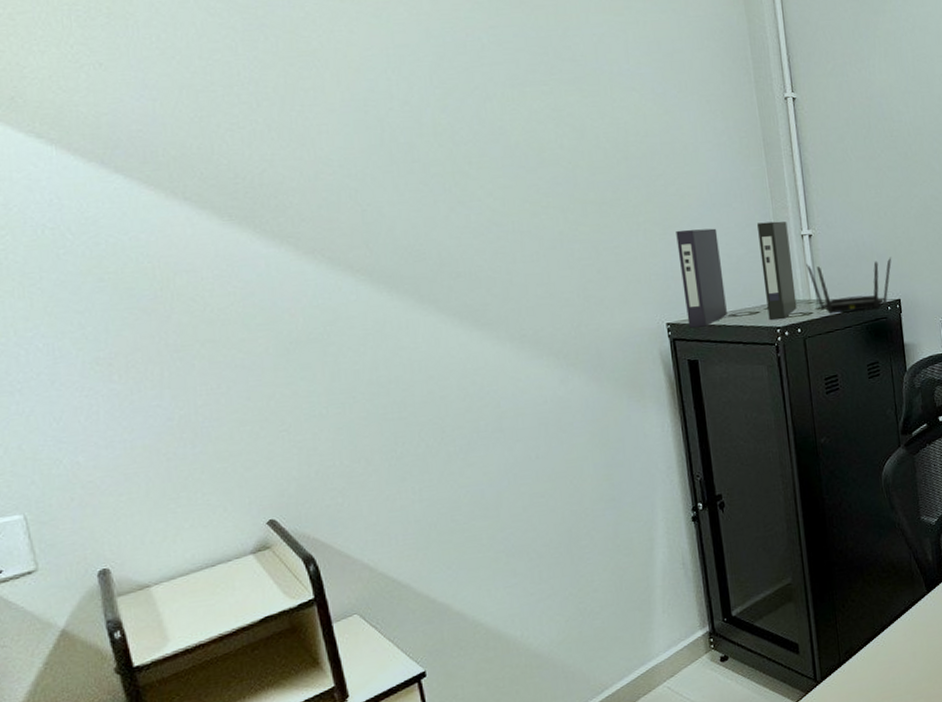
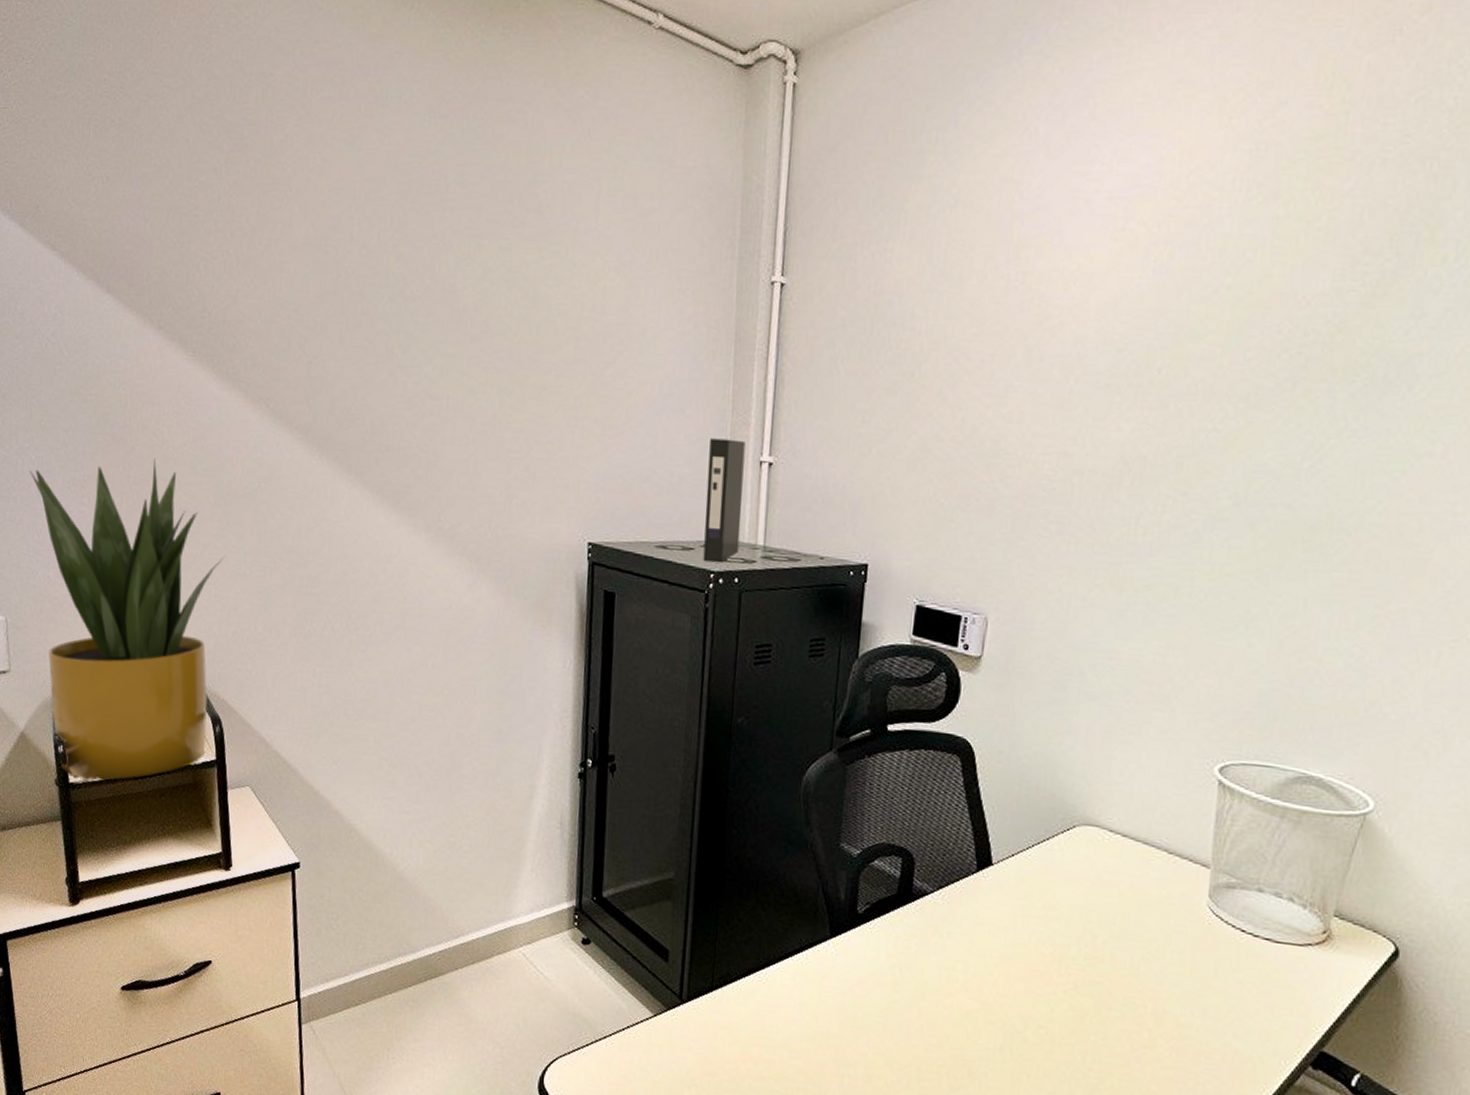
planter: none [37,323,300,659] -> present [30,458,224,780]
binder: present [676,228,727,328] -> none [611,433,663,555]
wifi router: present [806,257,892,313] -> none [759,499,868,571]

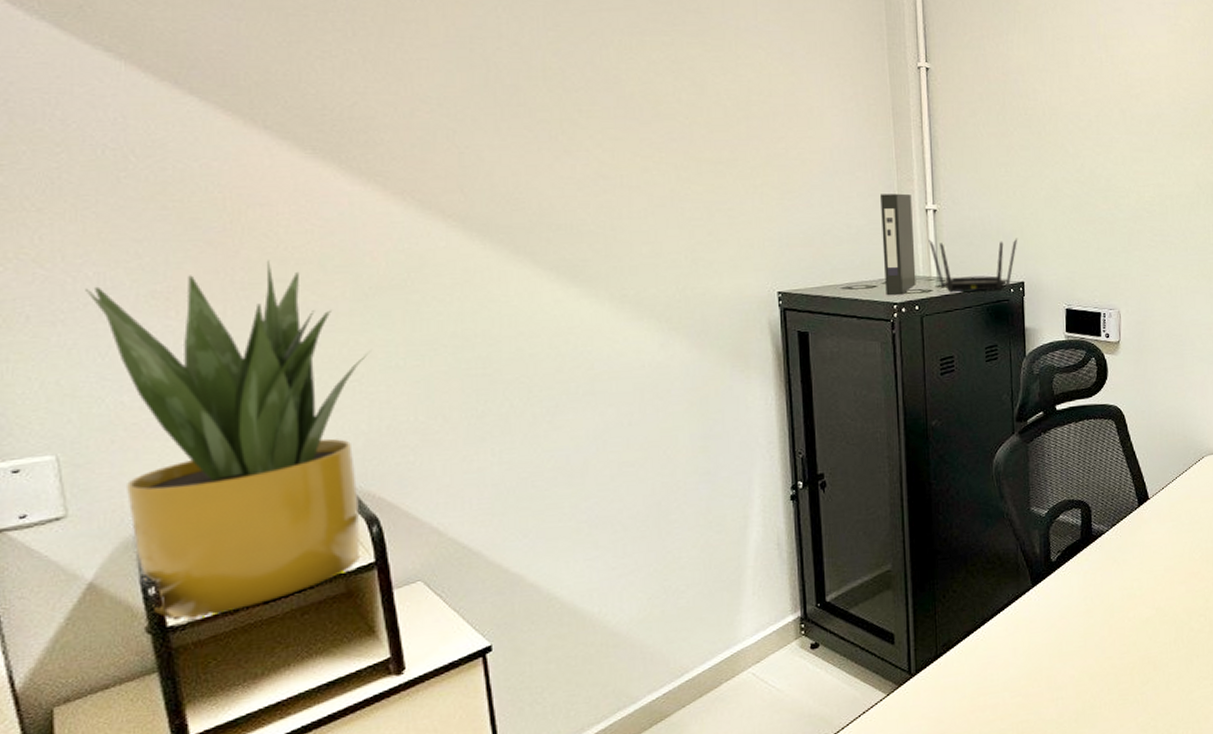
wifi router: none [759,499,868,571] -> present [928,238,1018,292]

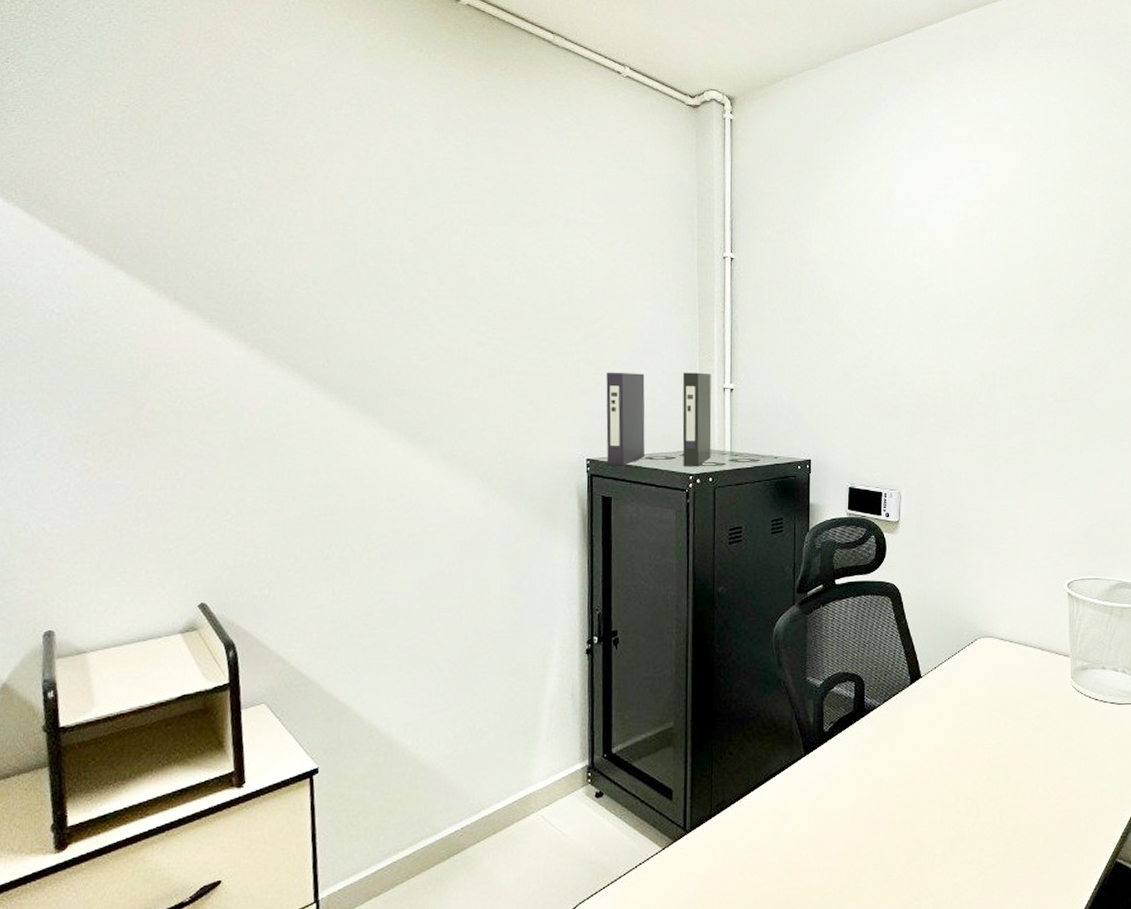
planter: present [86,260,369,619] -> none [26,412,240,720]
binder: none [794,196,843,299] -> present [606,372,645,466]
wifi router: present [928,238,1018,292] -> none [724,416,807,466]

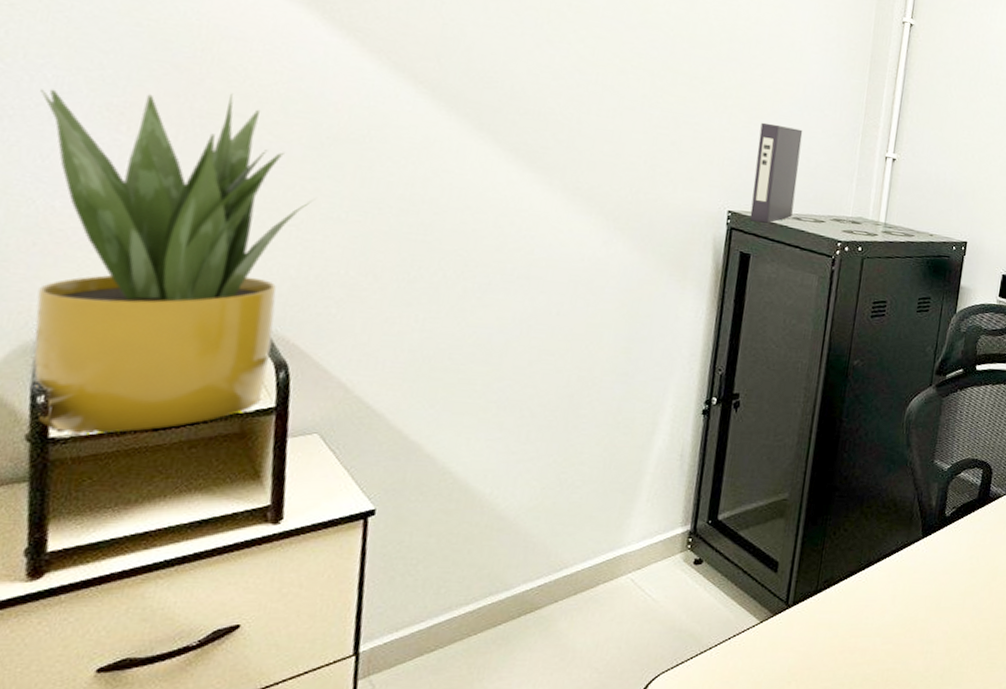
planter: none [26,412,240,720] -> present [33,89,314,434]
binder: present [682,372,712,467] -> none [832,135,875,235]

